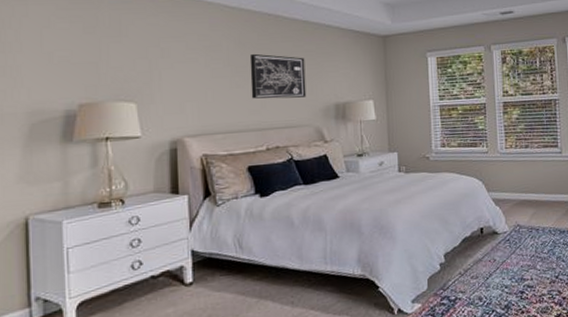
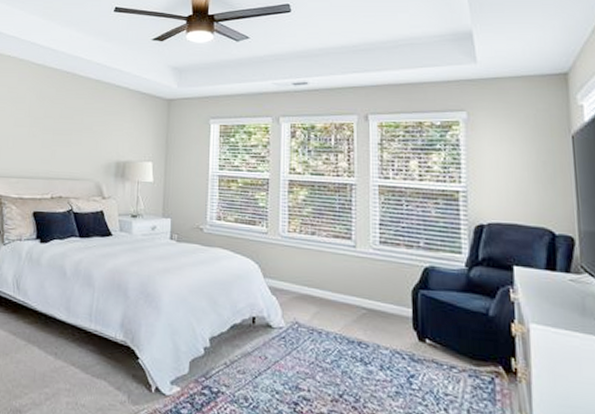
wall art: present [249,53,307,99] -> none [44,107,94,152]

